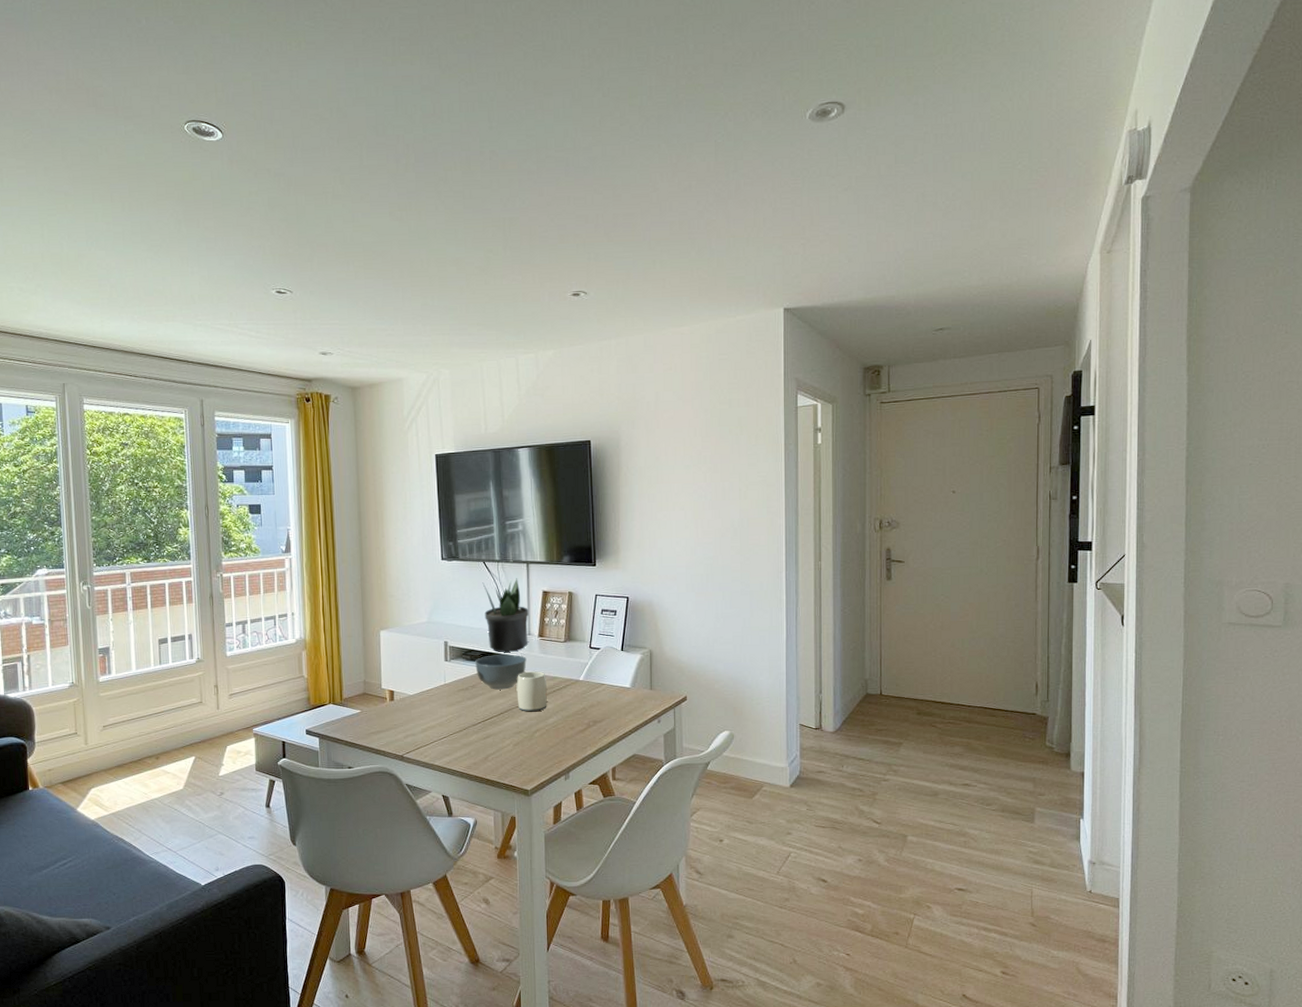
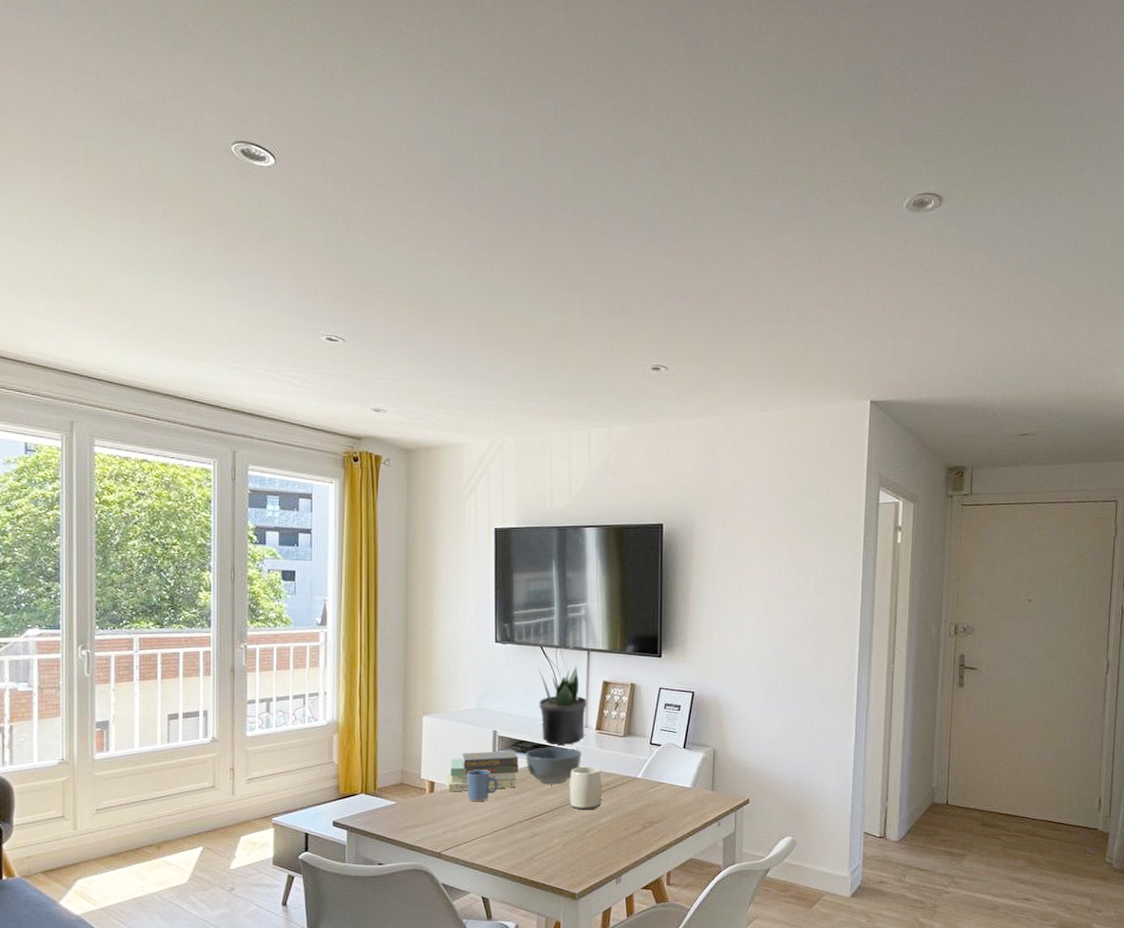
books: none [403,659,469,700] -> present [445,750,518,792]
mug: none [422,678,452,708] -> present [466,770,498,802]

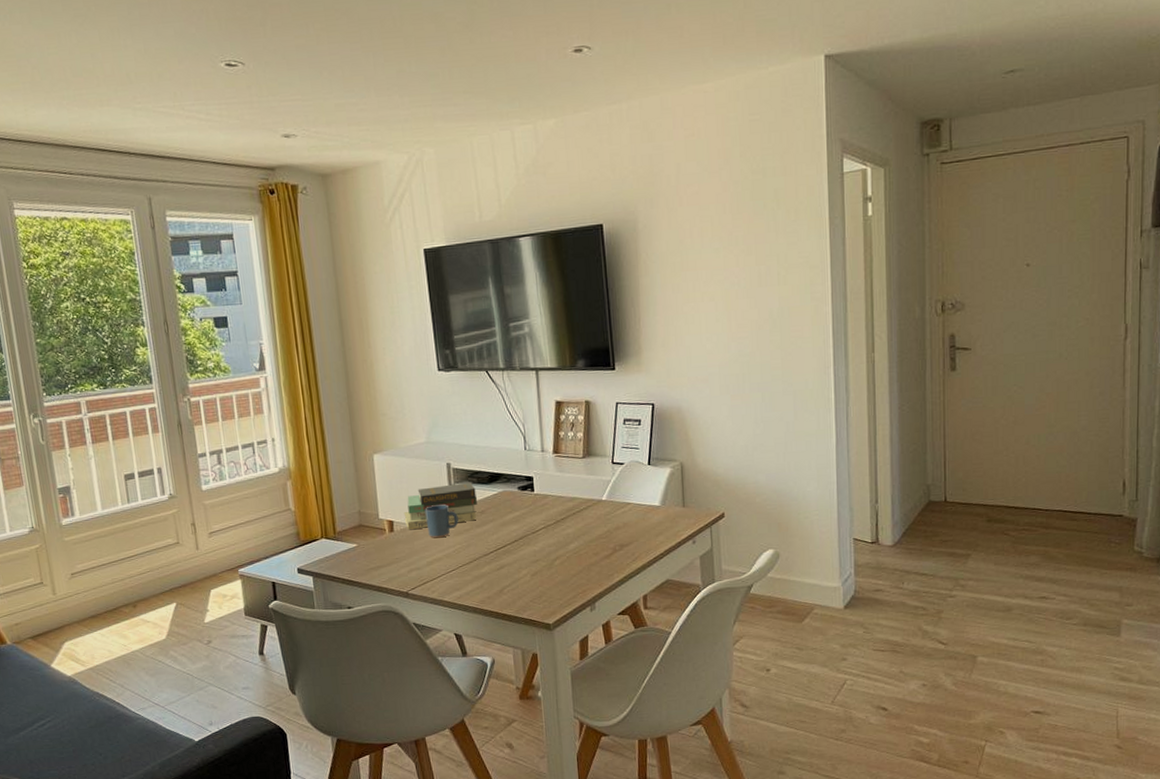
bowl: present [526,747,582,785] -> none [483,474,541,515]
planter: present [538,666,587,745] -> none [486,388,542,473]
mug: present [569,766,603,810] -> none [531,492,567,538]

